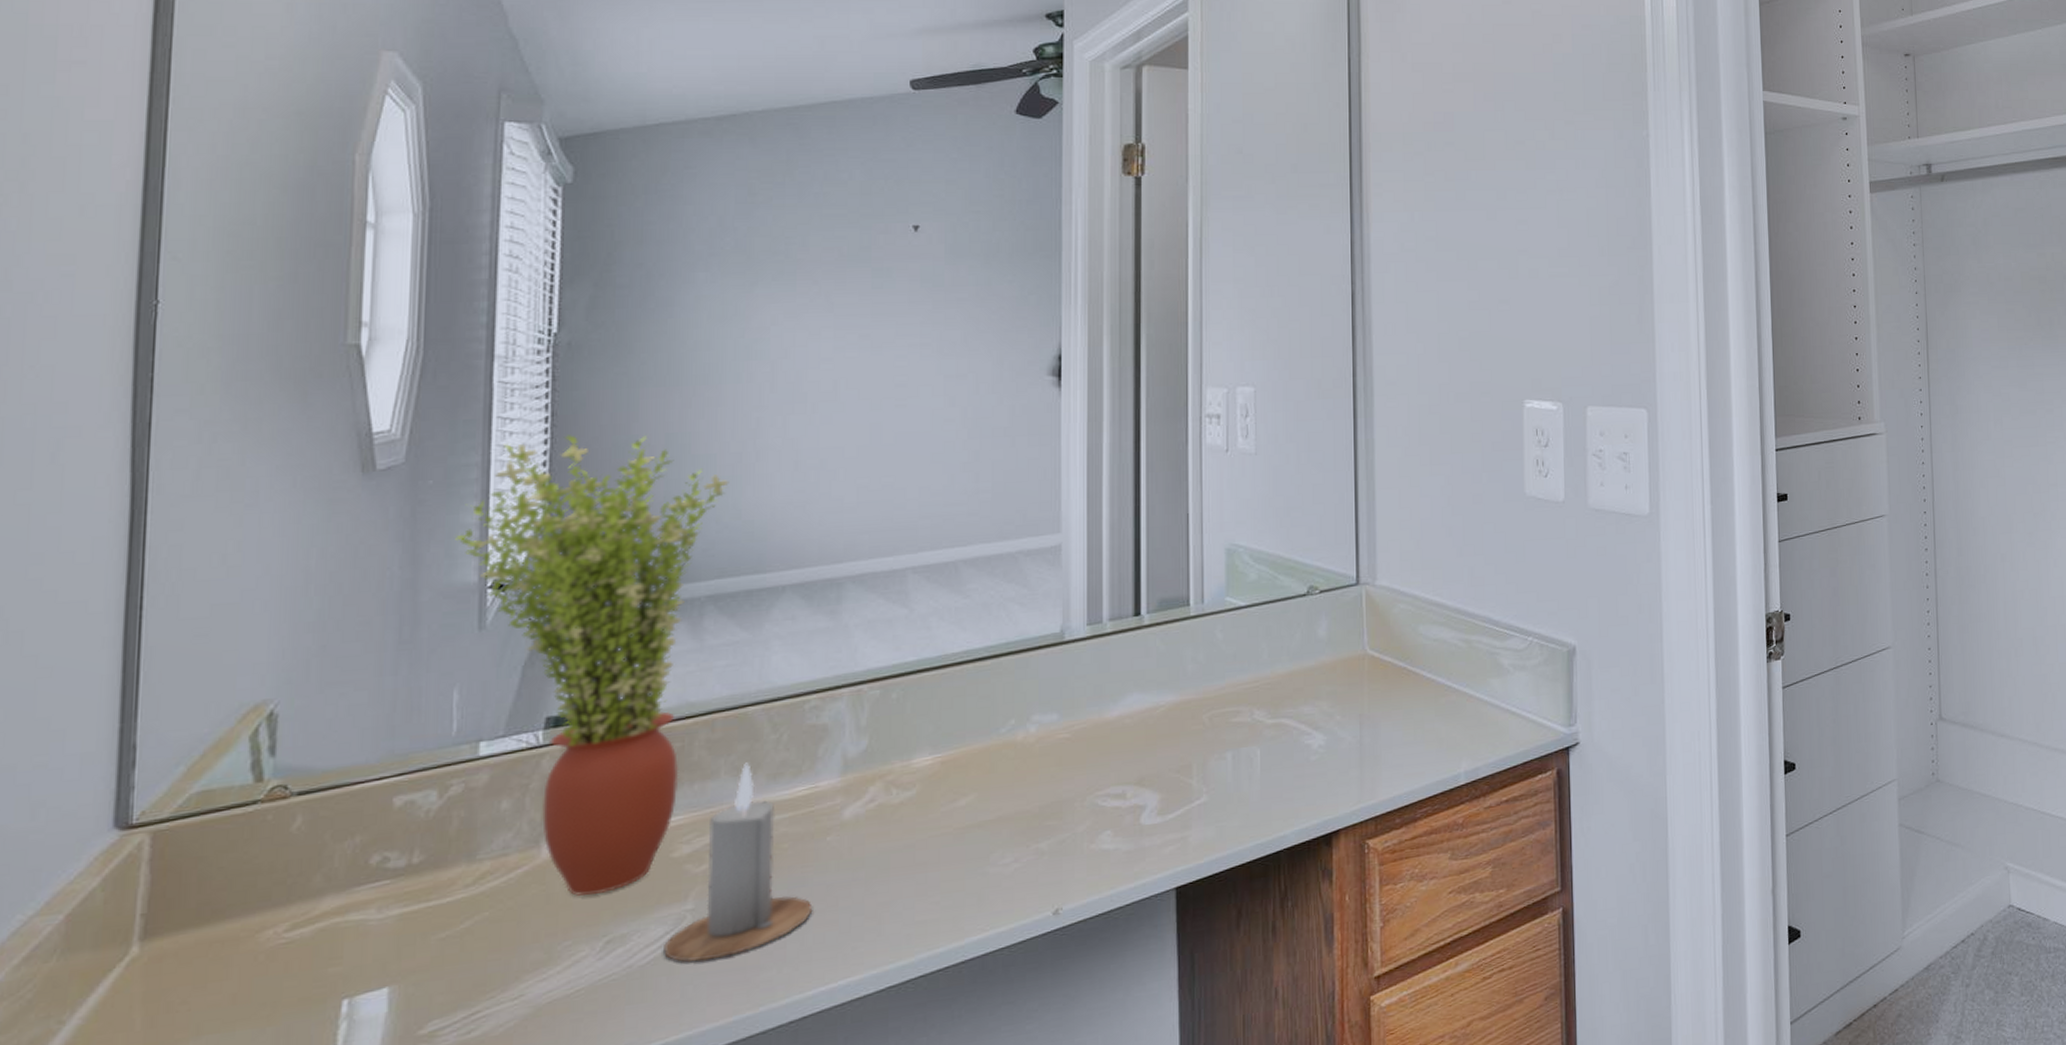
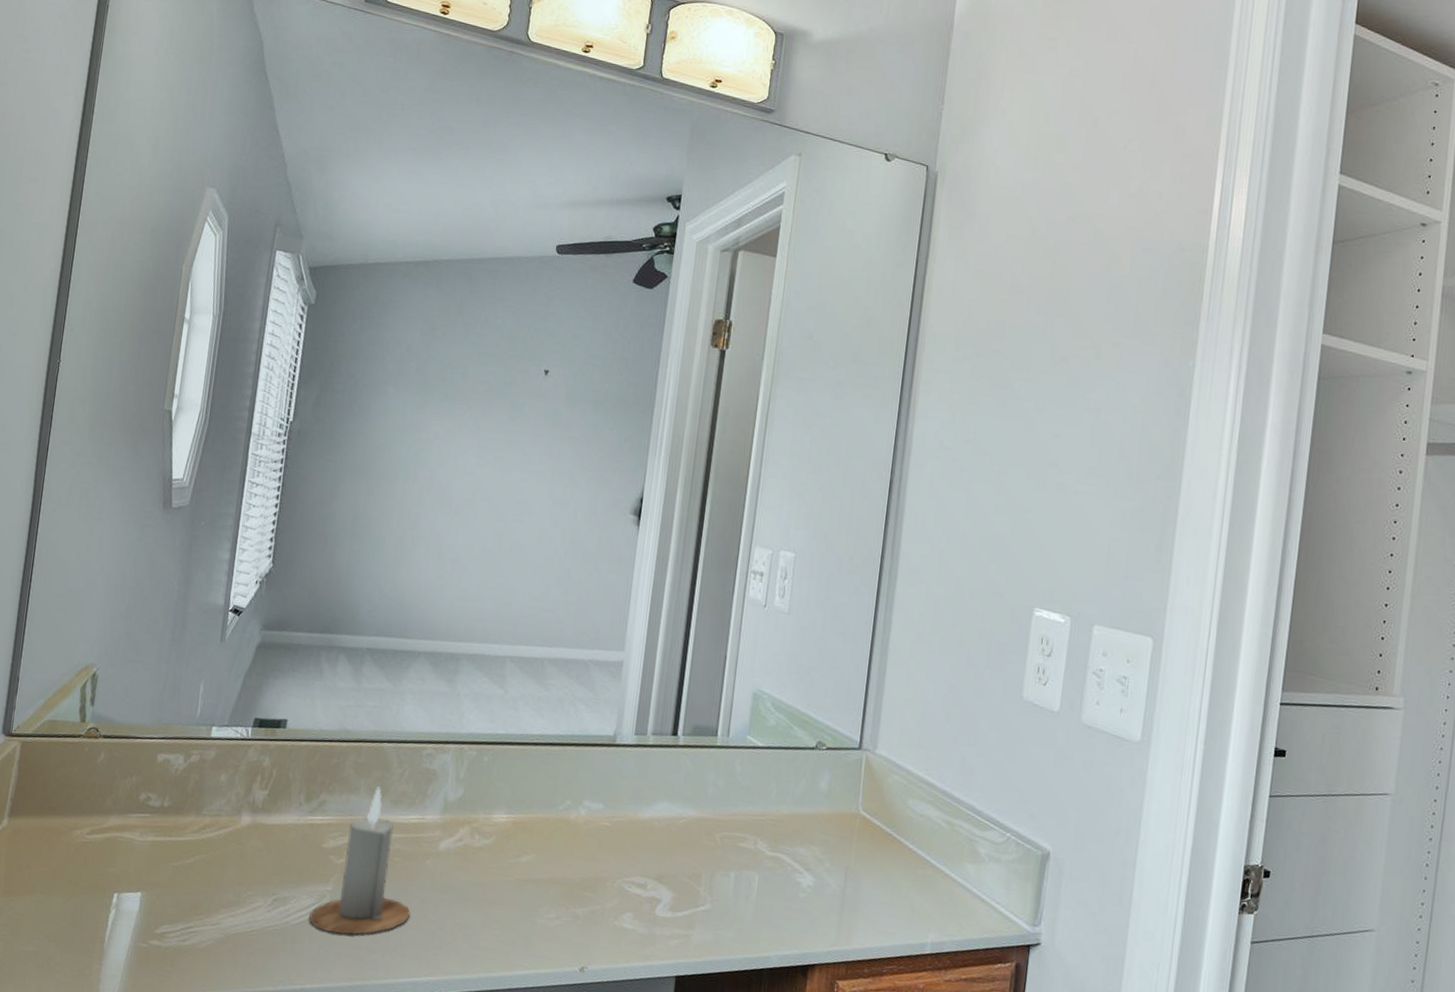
potted plant: present [455,435,729,896] -> none [213,502,392,862]

